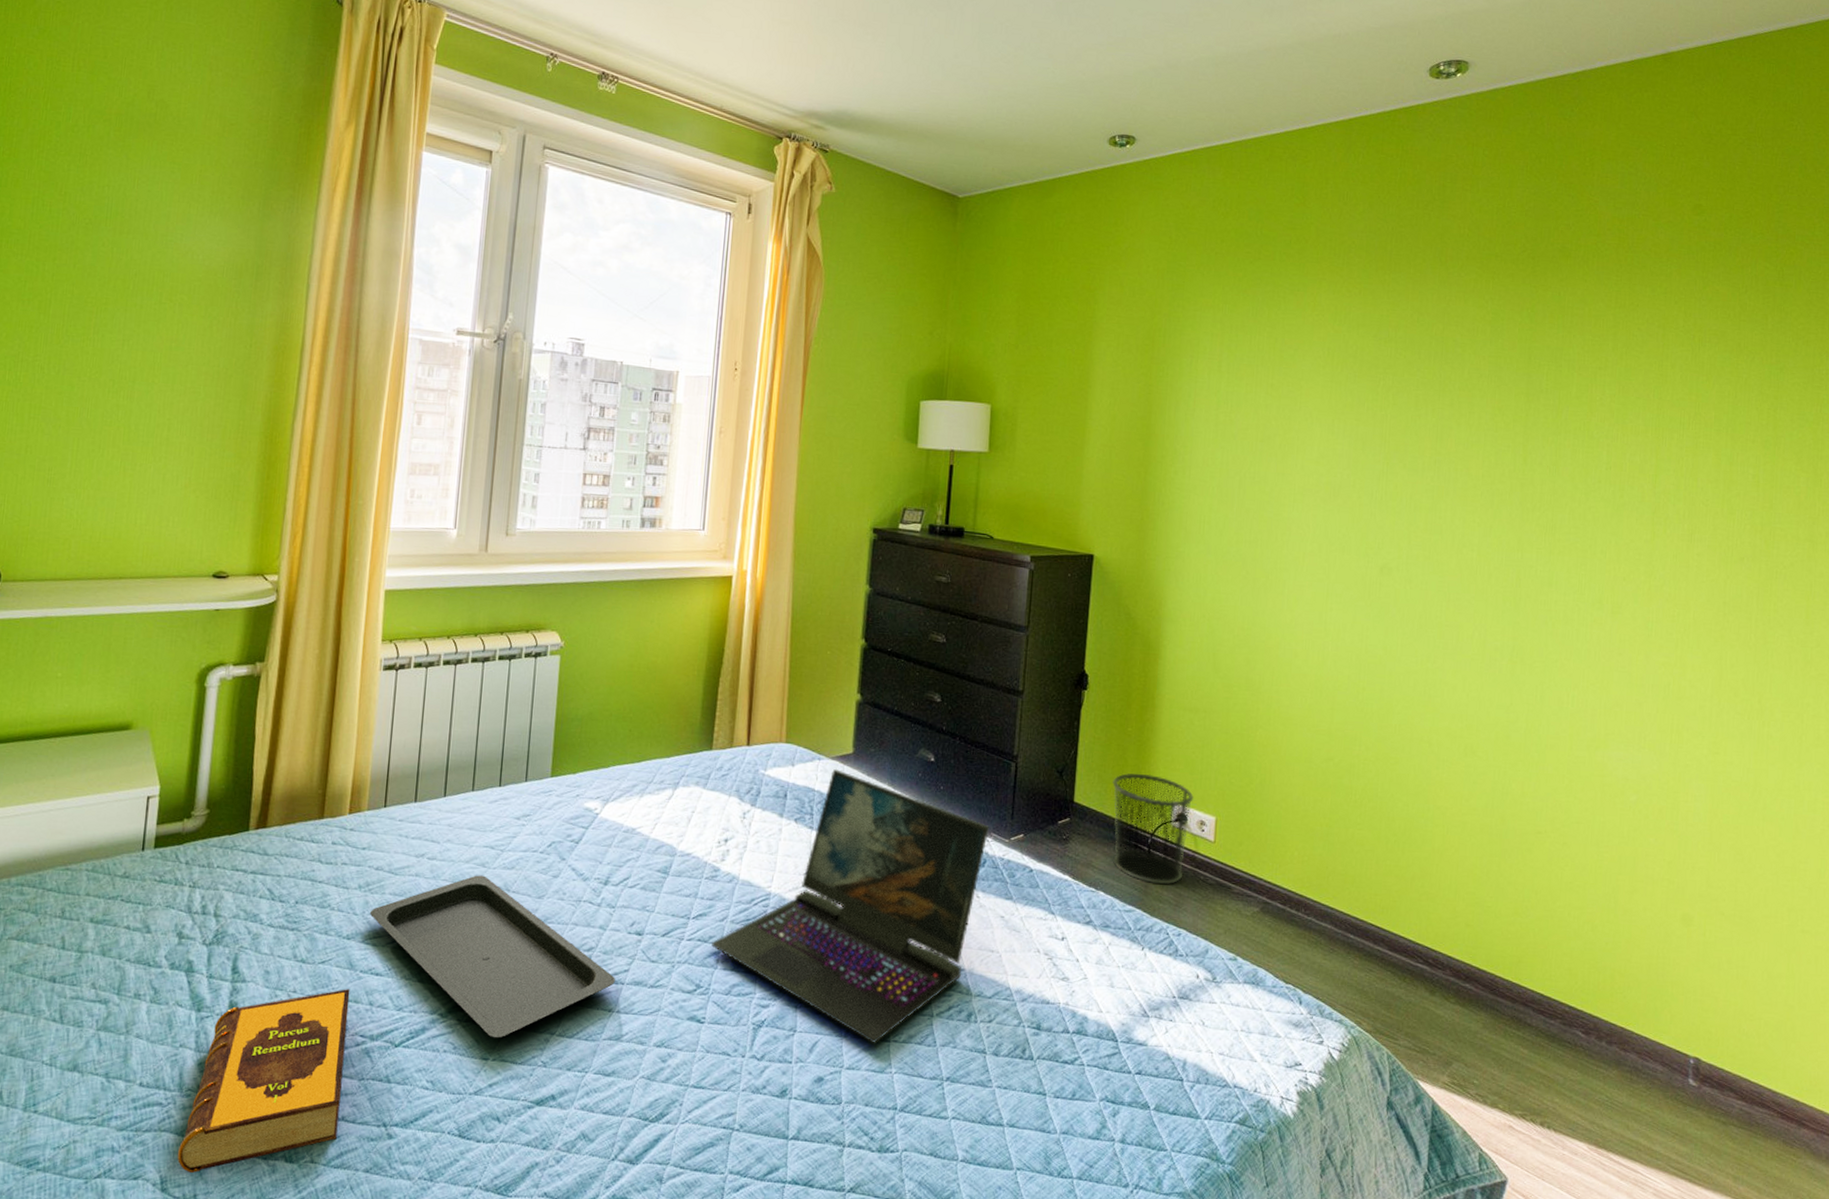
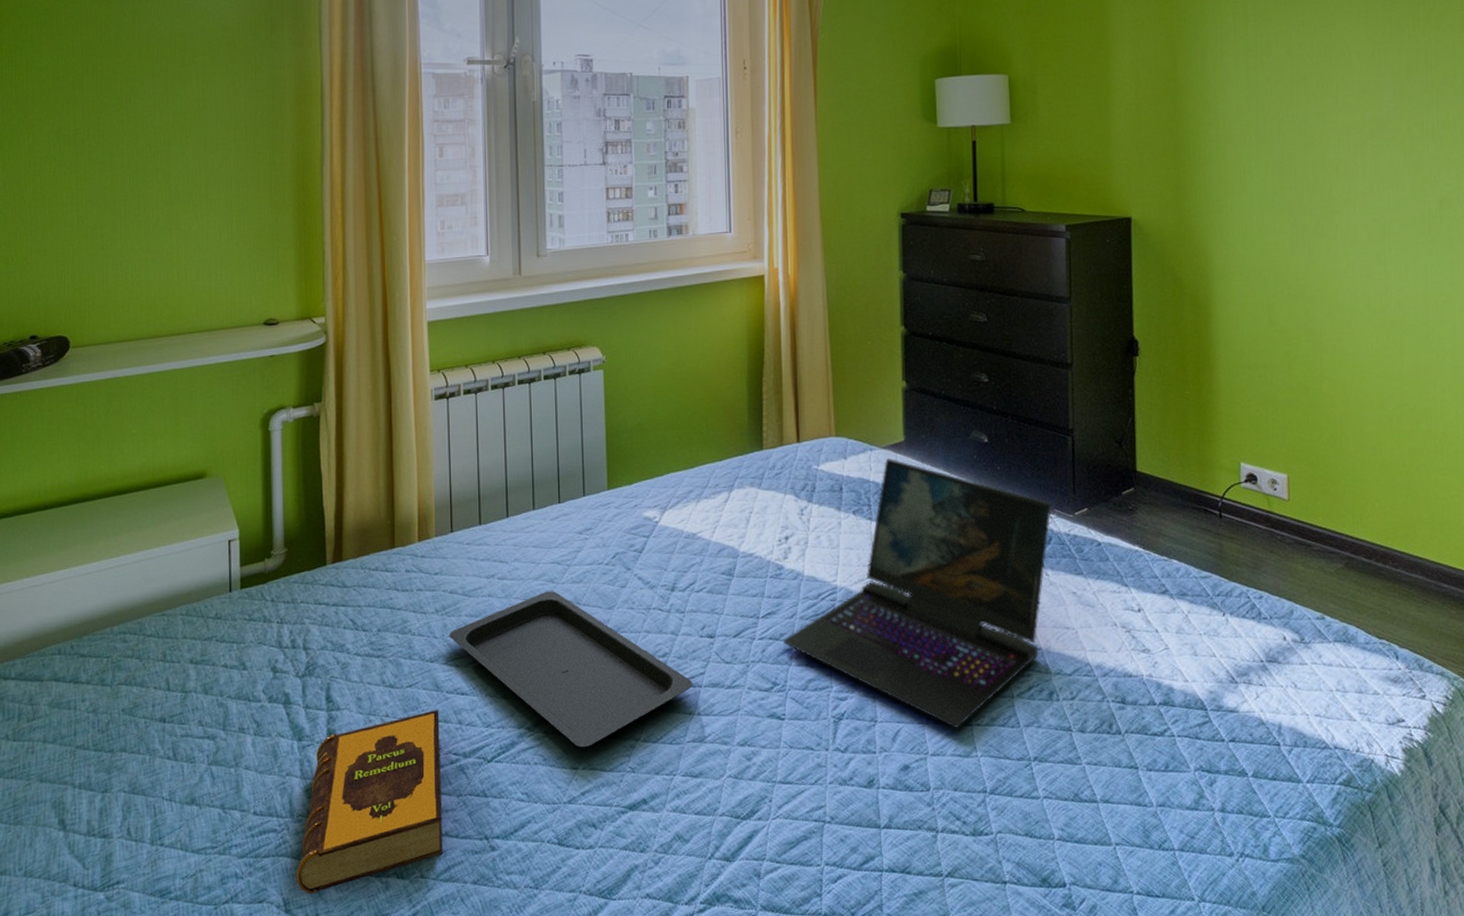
waste bin: present [1113,773,1194,885] -> none [1175,436,1262,548]

